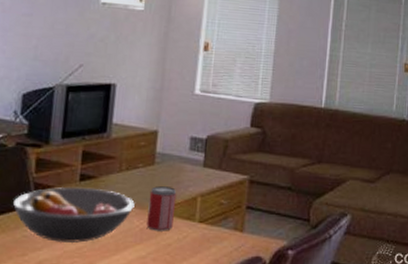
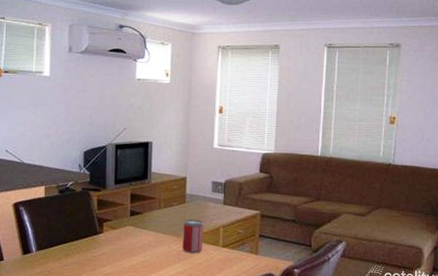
fruit bowl: present [12,187,135,244] -> none [83,220,172,262]

